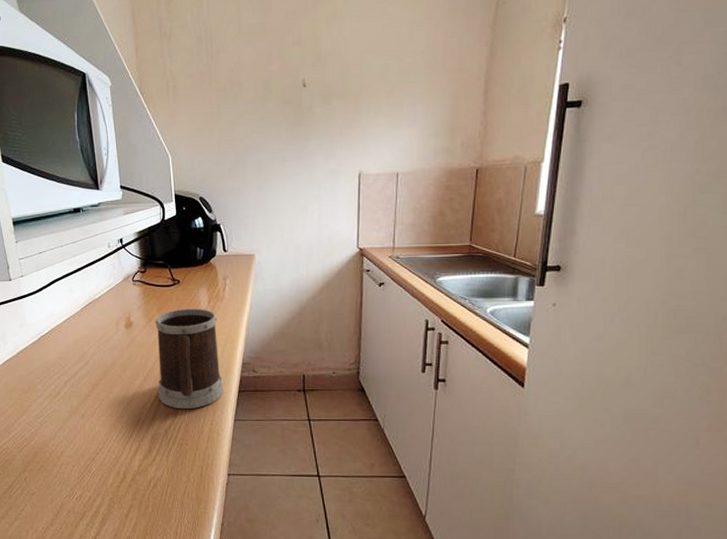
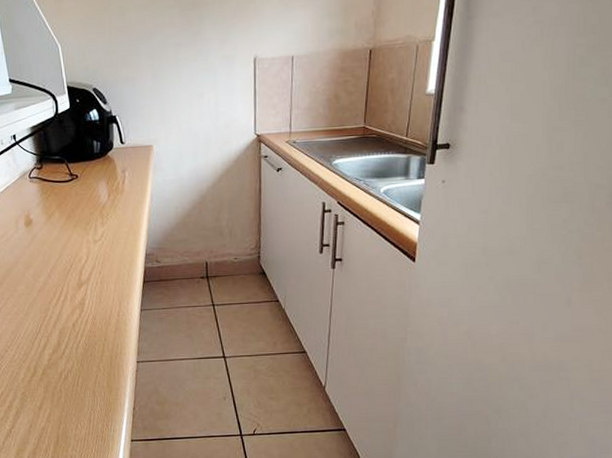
mug: present [155,308,223,410] -> none [55,202,128,303]

